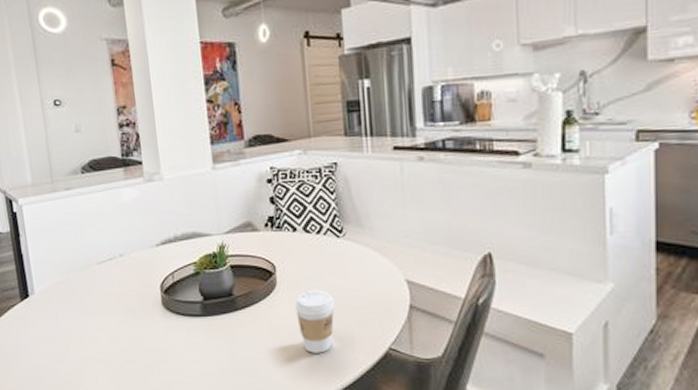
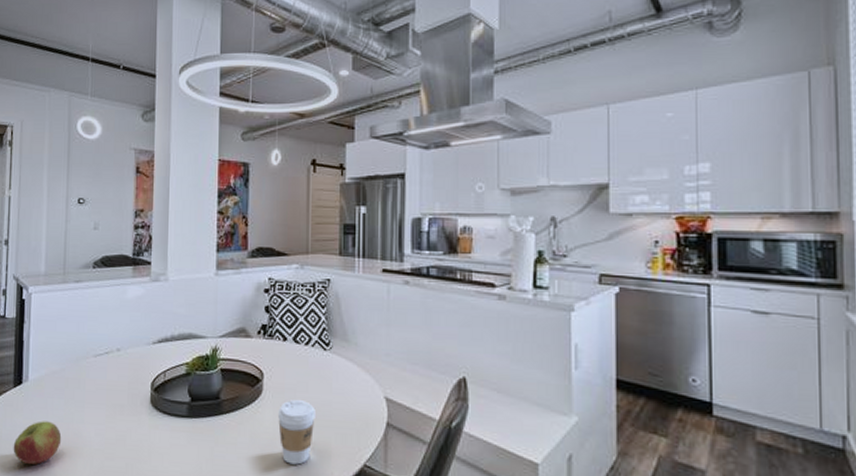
apple: none [30,331,78,373] -> present [13,421,62,465]

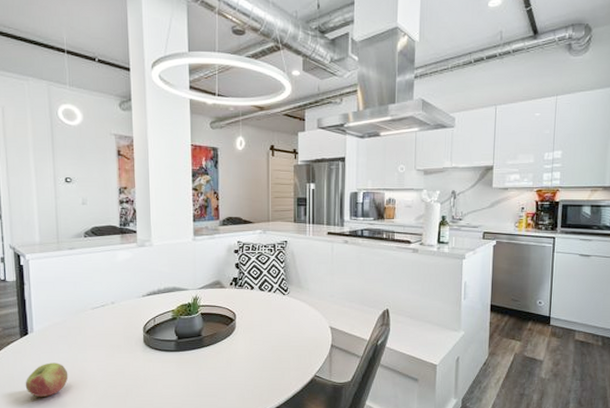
coffee cup: present [278,399,316,465] -> none [249,332,278,379]

